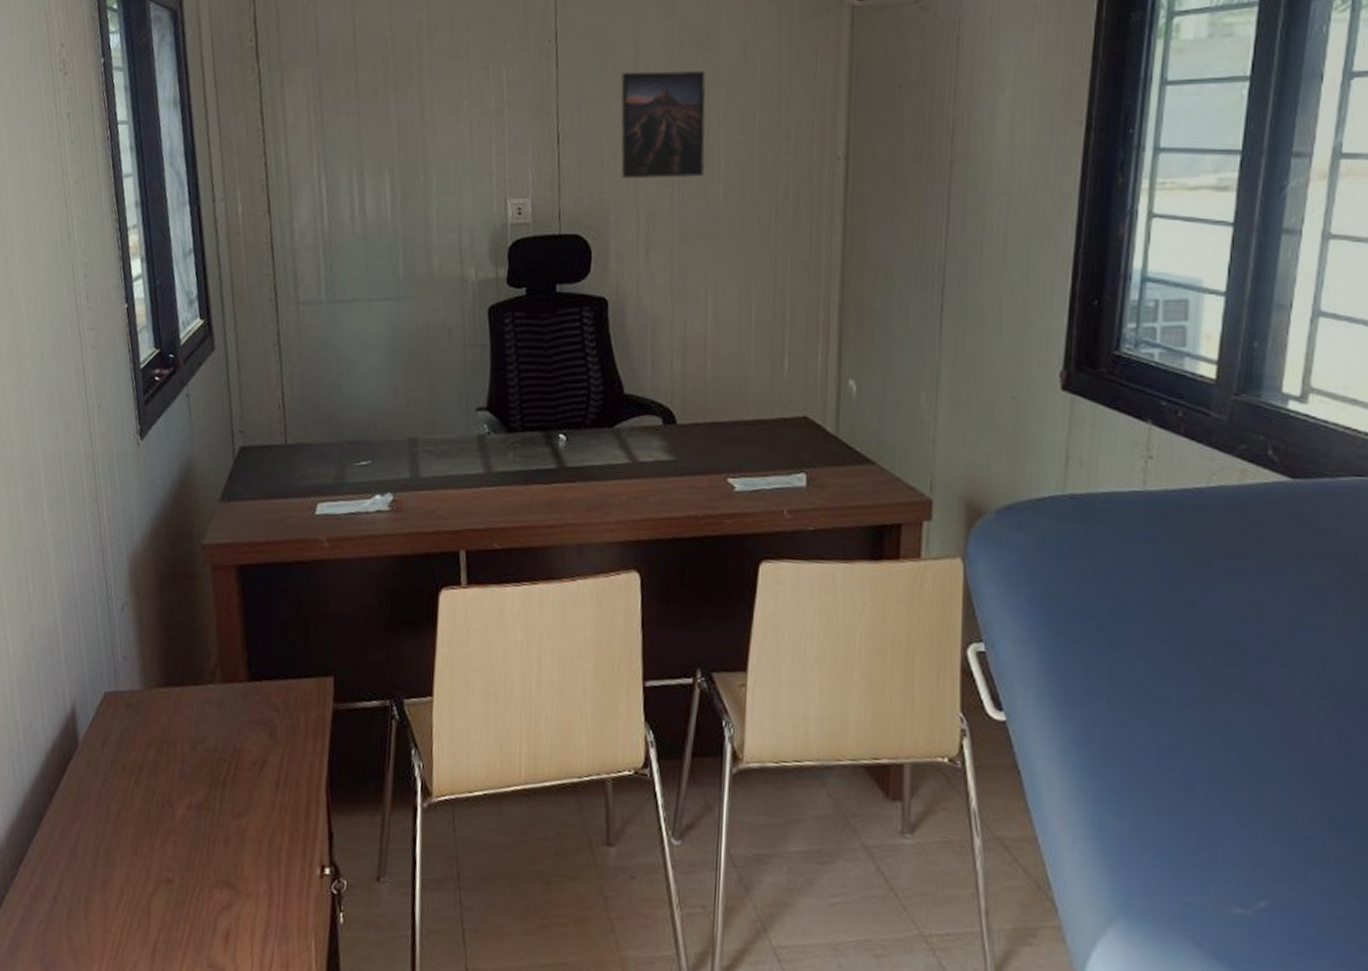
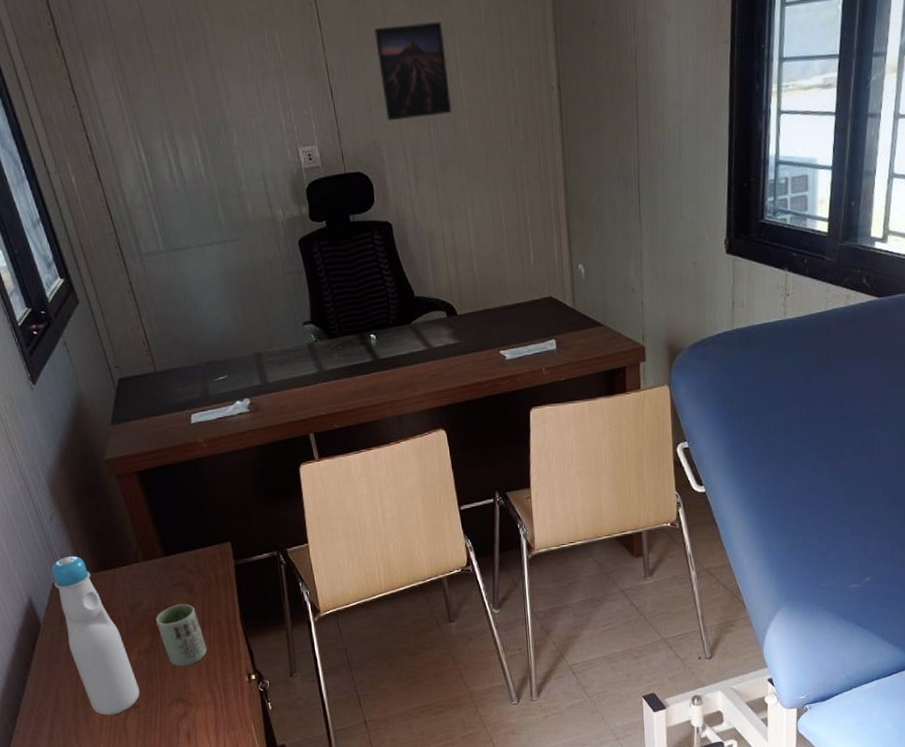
bottle: none [105,660,179,887] -> present [51,555,140,716]
cup: none [218,749,276,838] -> present [155,604,208,667]

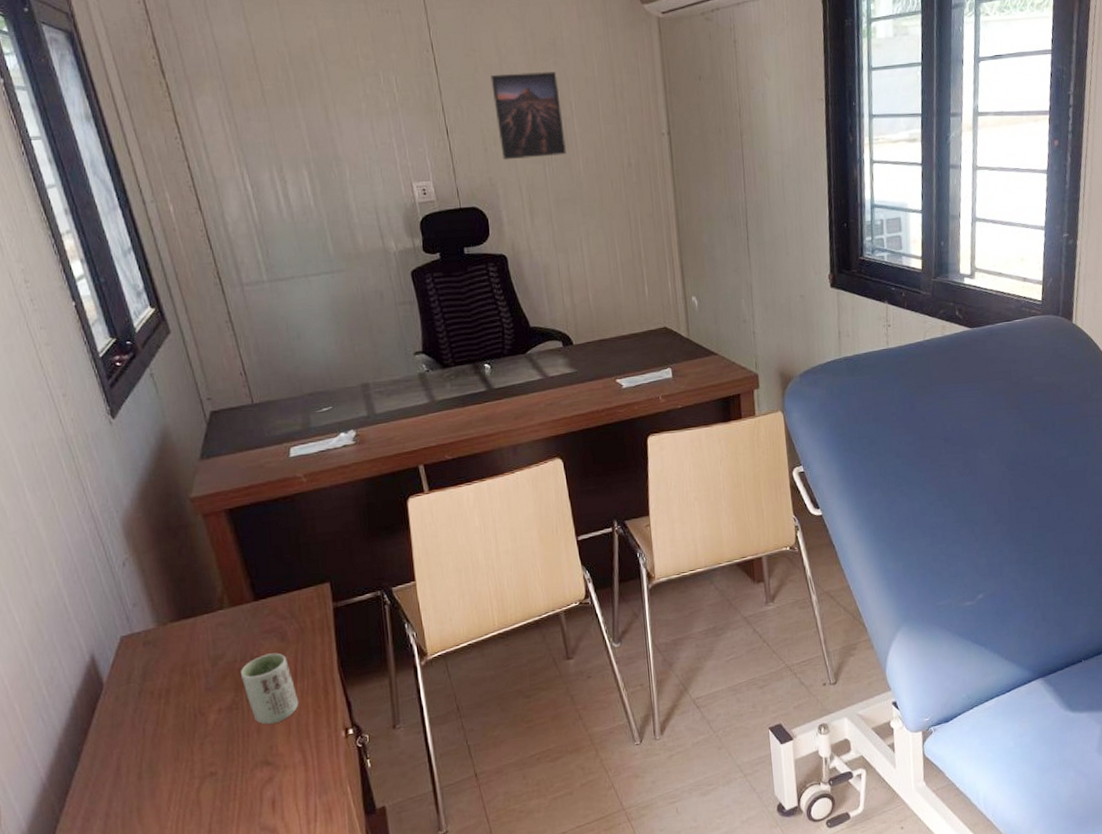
bottle: present [51,555,140,716] -> none [120,604,218,787]

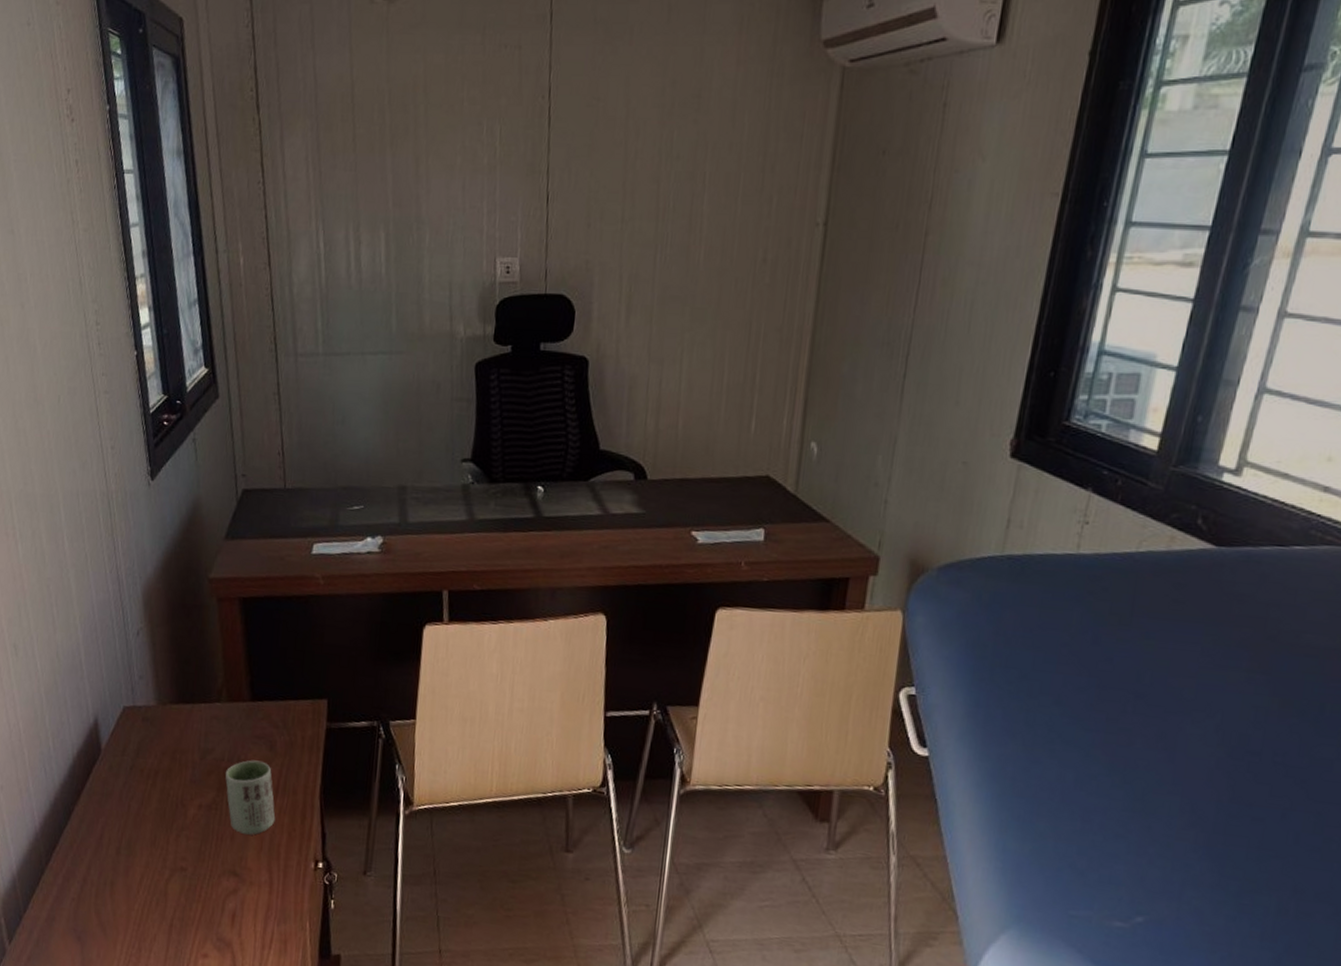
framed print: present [490,71,567,160] -> none [607,131,694,241]

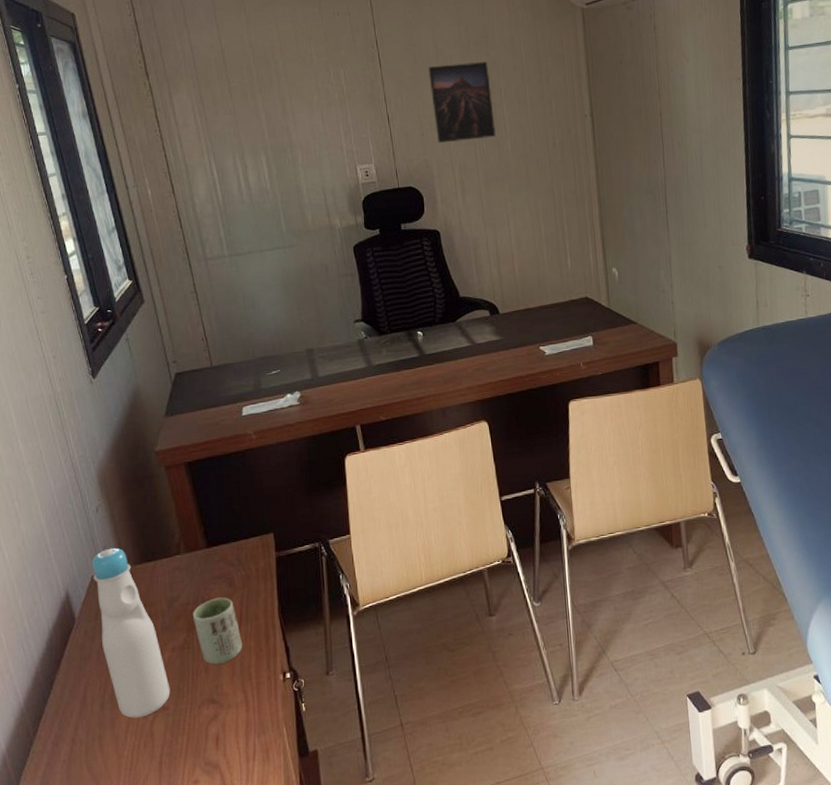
bottle: none [125,679,191,873] -> present [92,547,170,718]
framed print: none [607,131,694,241] -> present [428,61,496,144]

